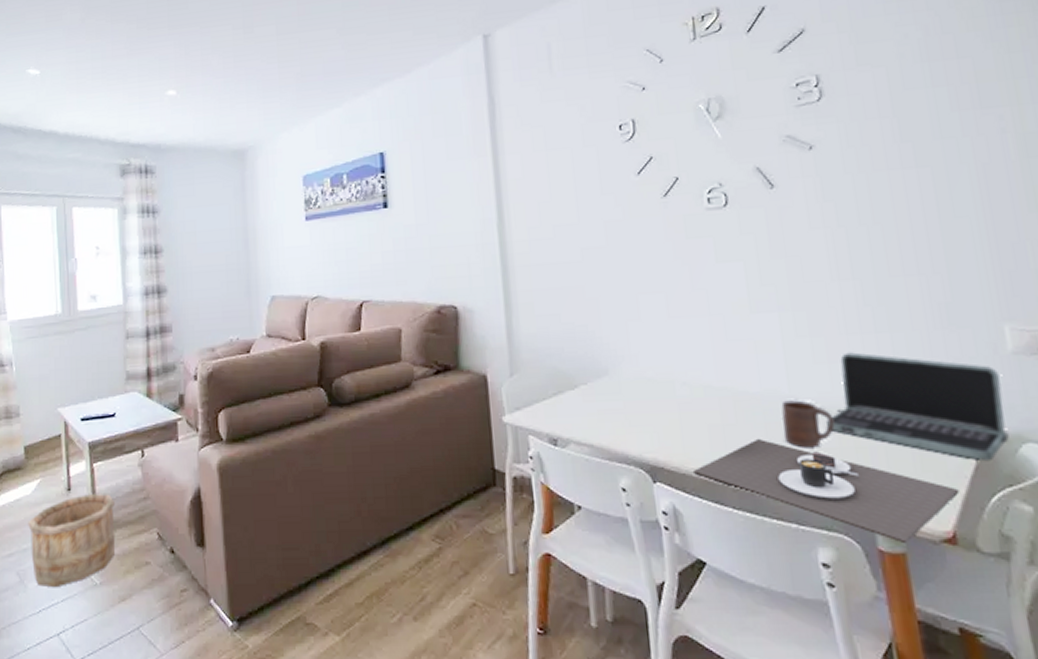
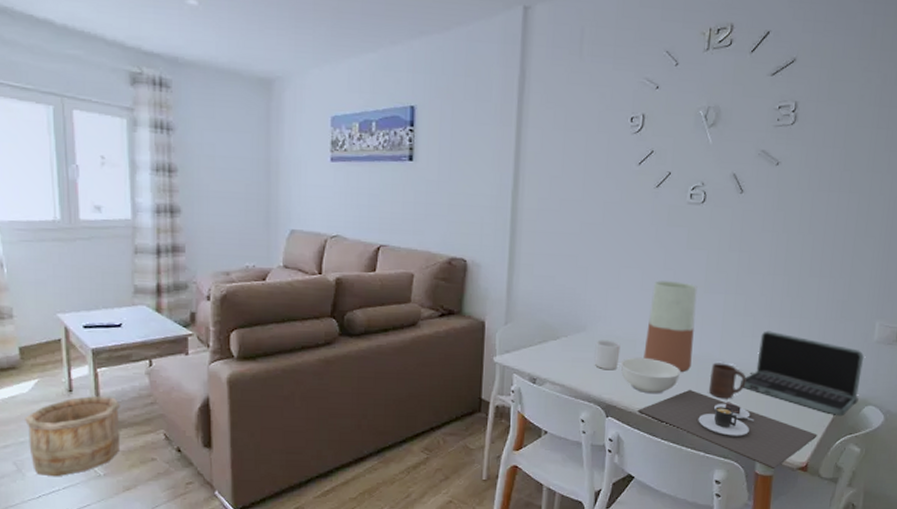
mug: none [623,383,657,422] -> present [594,340,621,370]
bowl: none [659,401,742,449] -> present [620,357,681,394]
vase: none [683,303,753,416] -> present [643,281,698,372]

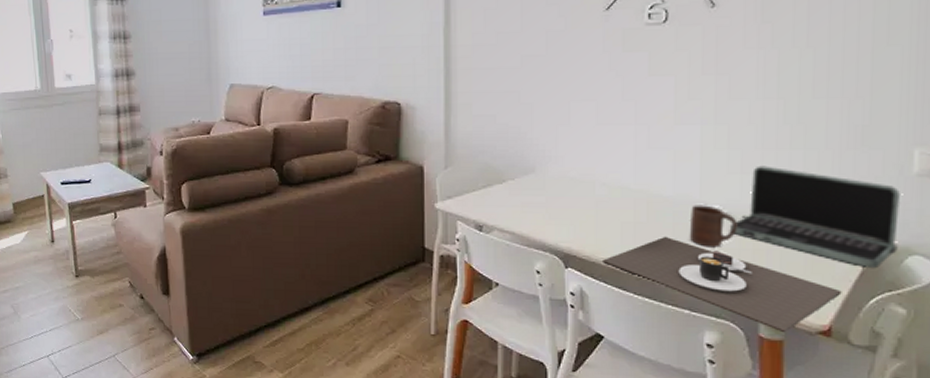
wooden bucket: present [25,396,121,477] -> none [19,246,94,320]
mug: present [594,340,621,370] -> none [547,182,576,216]
bowl: present [620,357,681,394] -> none [578,200,653,242]
vase: present [643,281,698,372] -> none [605,113,666,216]

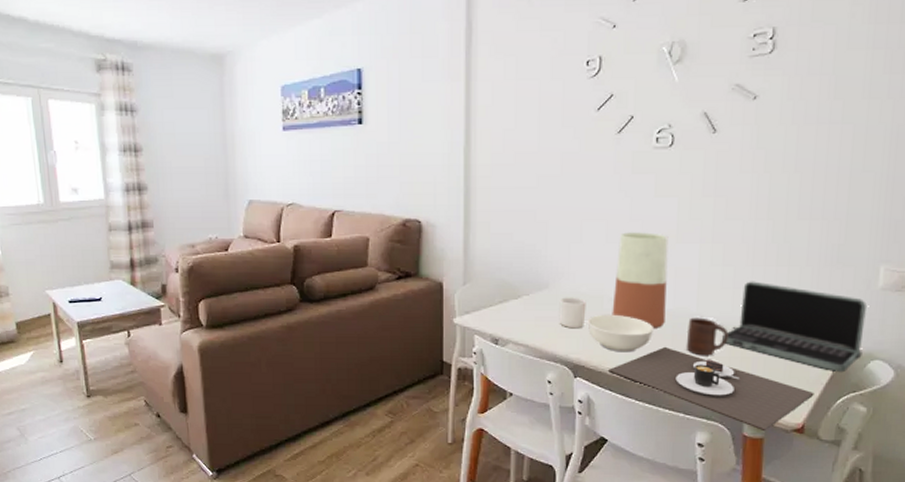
mug: none [547,182,576,216] -> present [559,297,586,329]
bowl: none [578,200,653,242] -> present [587,314,655,353]
vase: none [605,113,666,216] -> present [612,232,669,328]

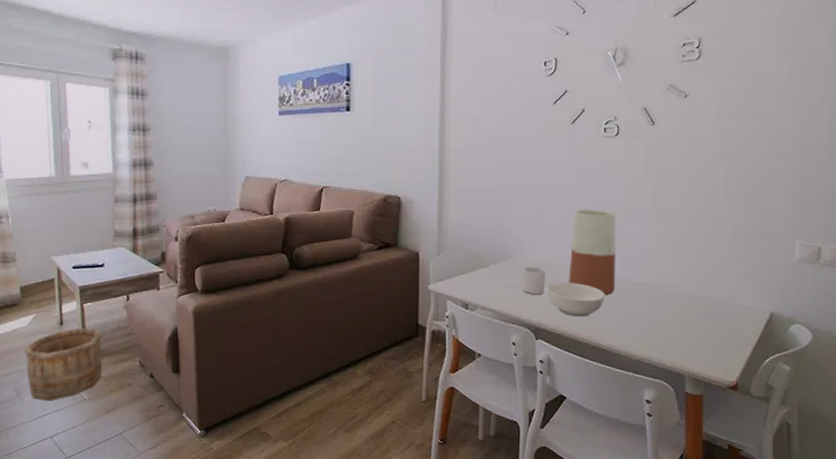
wooden bucket: none [24,366,107,441] -> present [24,329,103,401]
place setting: present [608,347,815,432] -> none [566,312,745,389]
cup: present [686,317,729,356] -> none [633,285,670,320]
laptop: present [721,281,867,373] -> none [663,253,786,335]

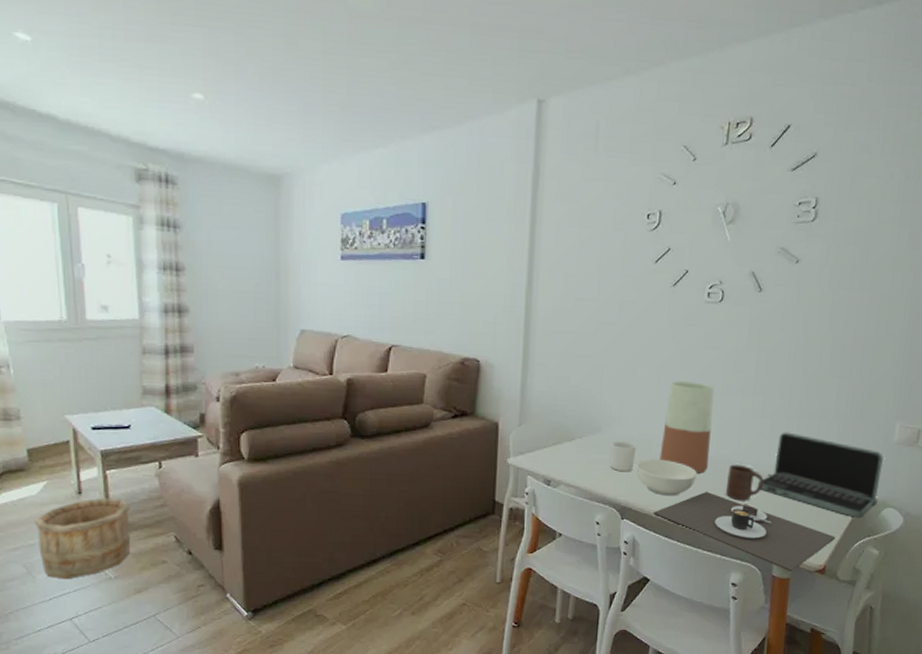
place setting: none [566,312,745,389] -> present [654,492,836,572]
cup: none [633,285,670,320] -> present [725,464,764,501]
laptop: none [663,253,786,335] -> present [757,432,883,519]

